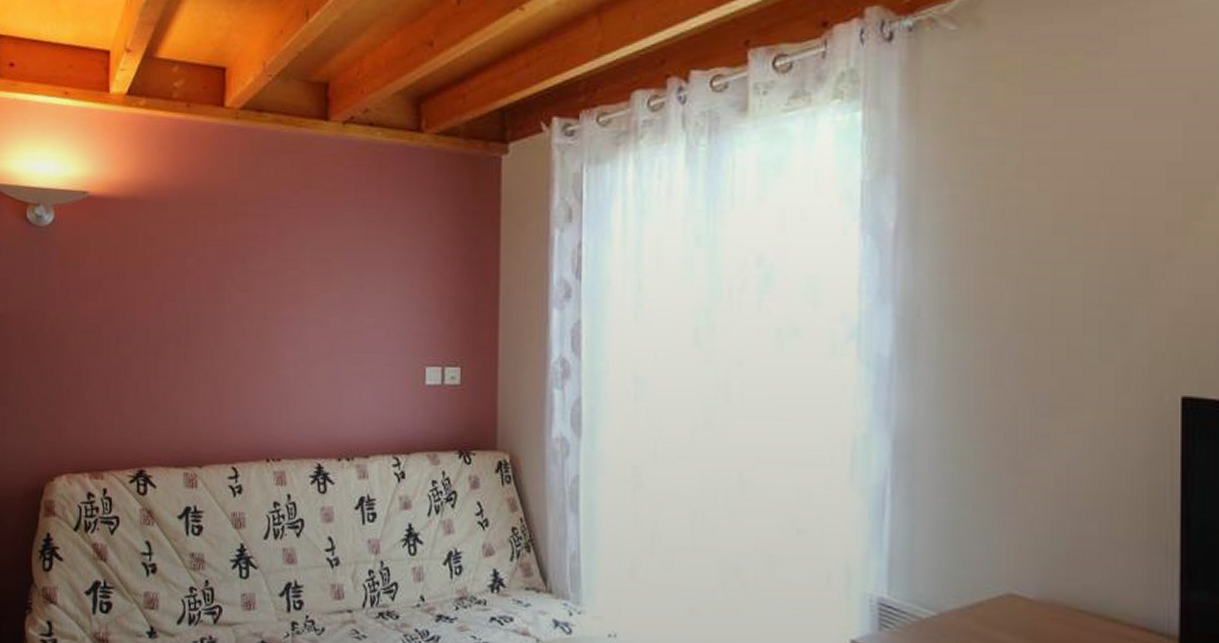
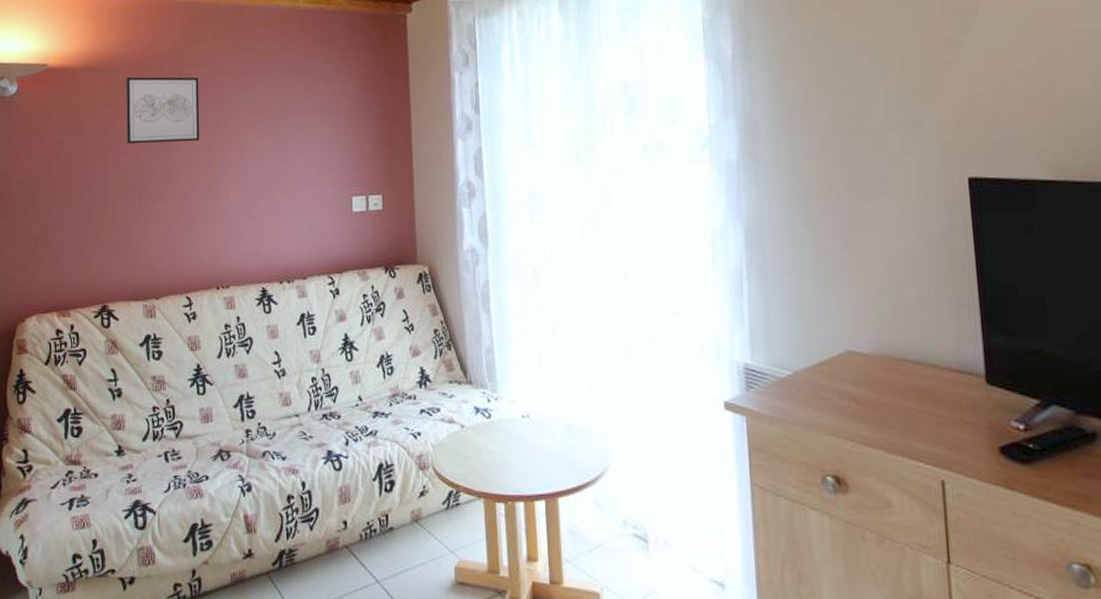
wall art: none [173,211,257,291] -> present [126,77,200,144]

